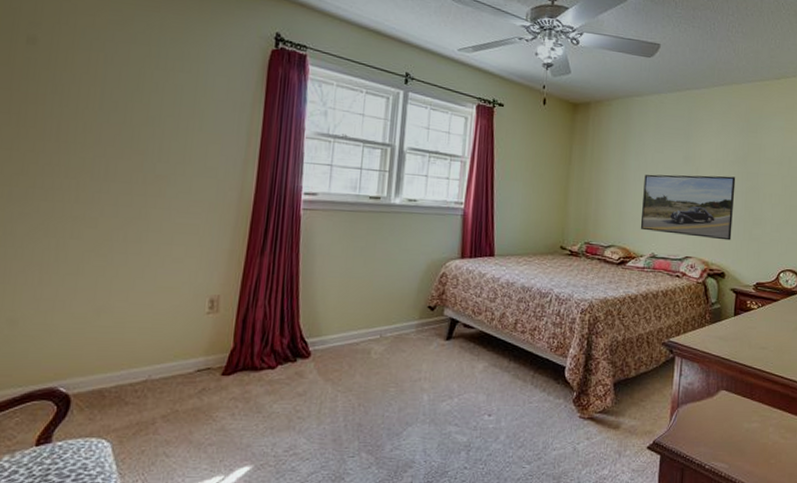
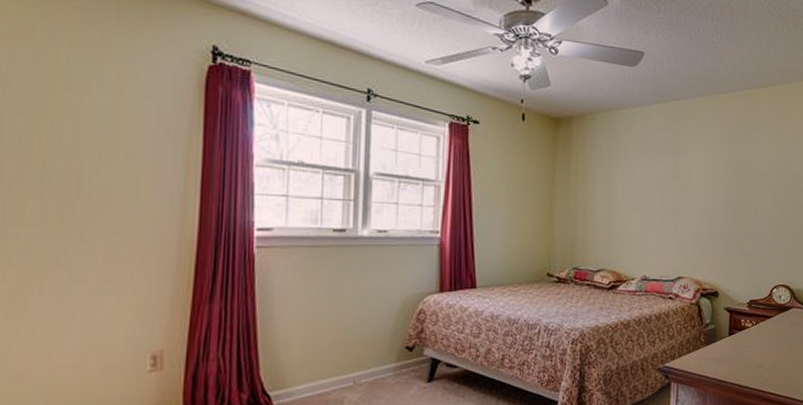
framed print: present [640,174,736,241] -> none [630,190,726,258]

